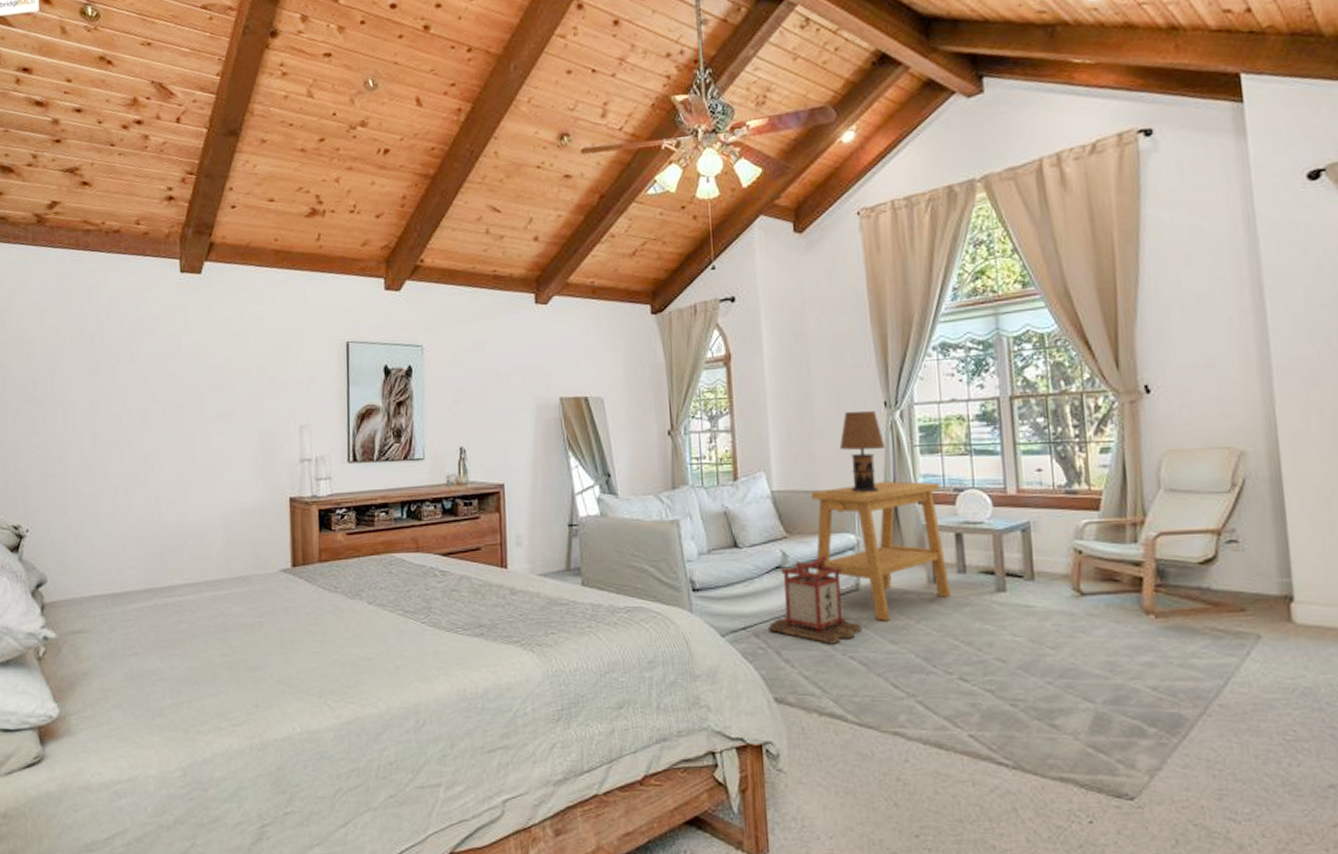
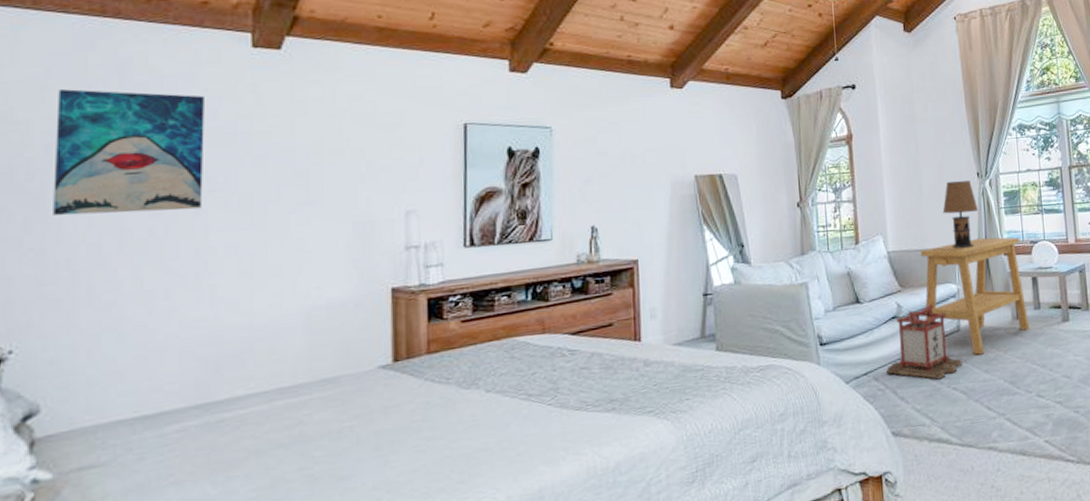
wall art: none [49,312,148,420] -> present [53,89,204,216]

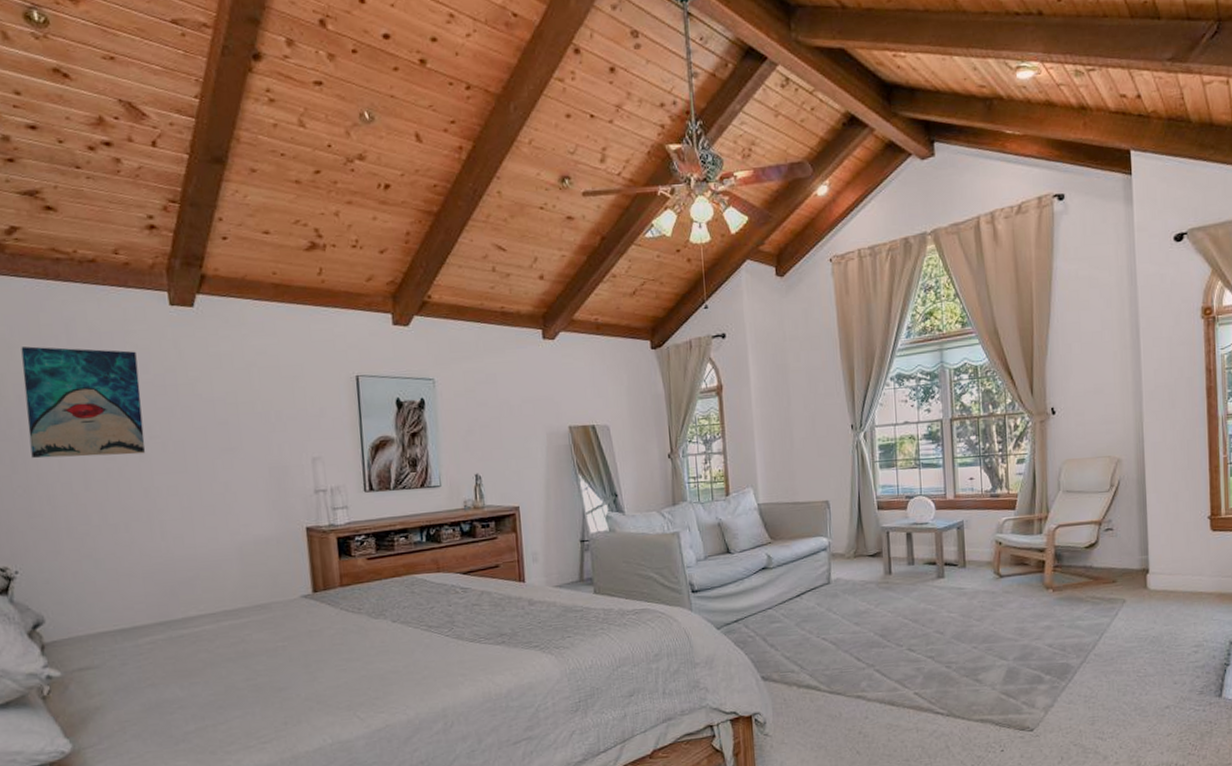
lantern: present [886,304,963,380] -> none [756,557,832,630]
side table: present [920,237,1030,355] -> none [791,491,903,608]
table lamp: present [933,180,979,252] -> none [804,433,852,505]

